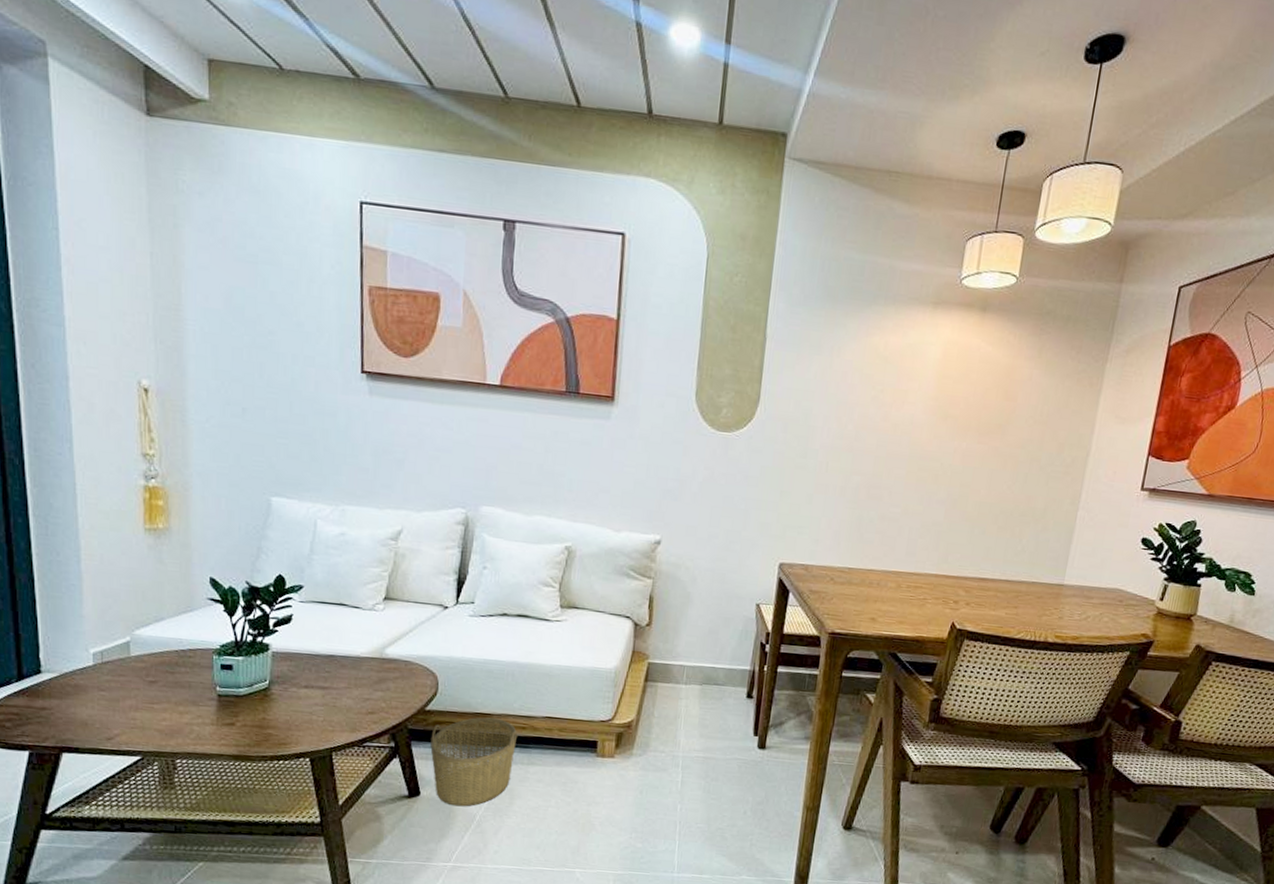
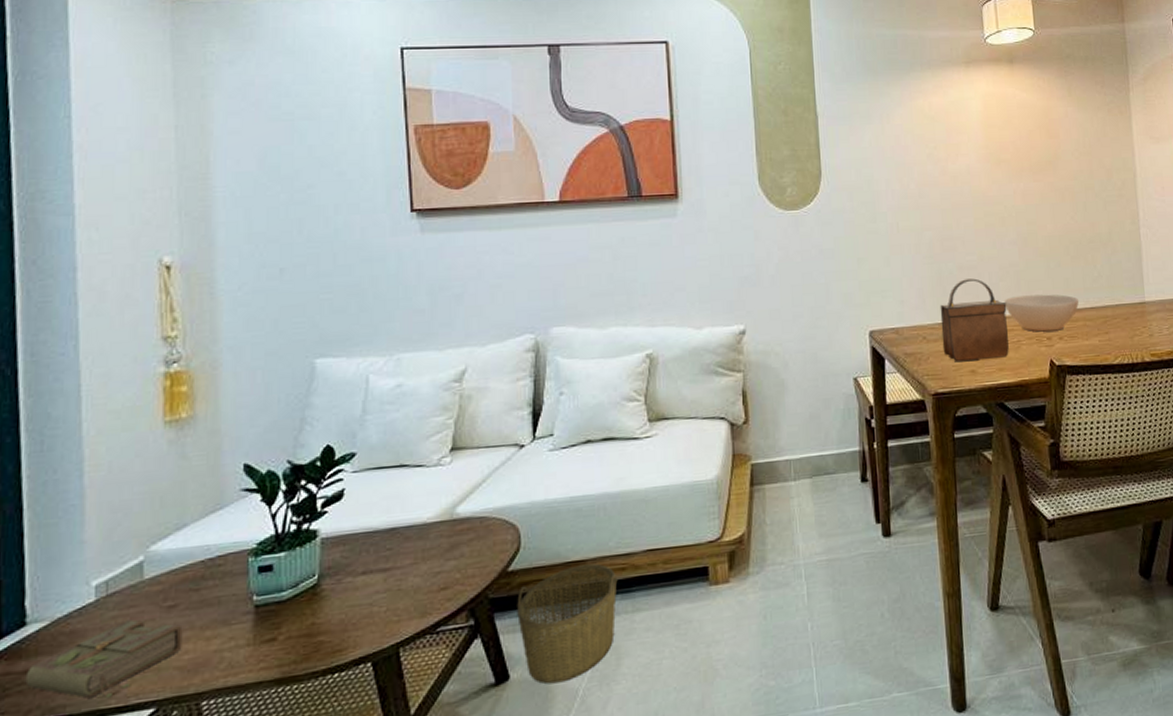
diary: none [42,685,161,742] -> present [25,619,183,699]
handbag: none [848,529,921,612] -> present [940,278,1009,363]
bowl: none [918,555,995,596] -> present [1004,294,1079,332]

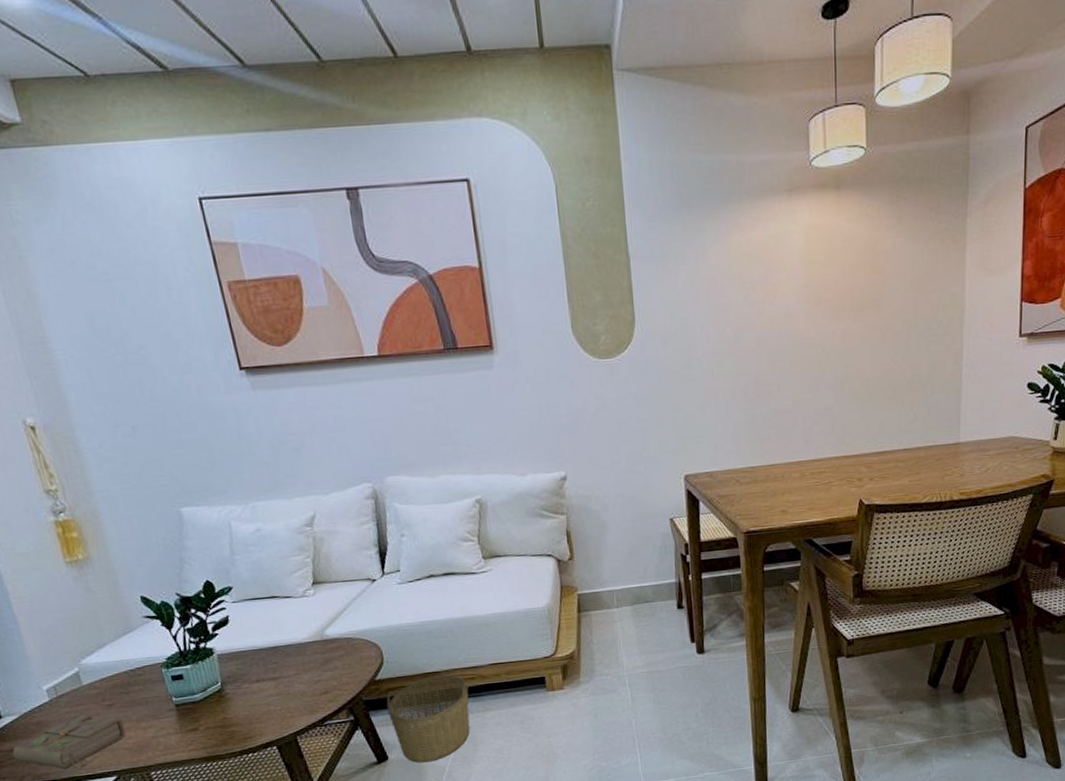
handbag: present [940,278,1009,363] -> none [753,423,820,503]
bowl: present [1004,294,1079,332] -> none [817,436,892,474]

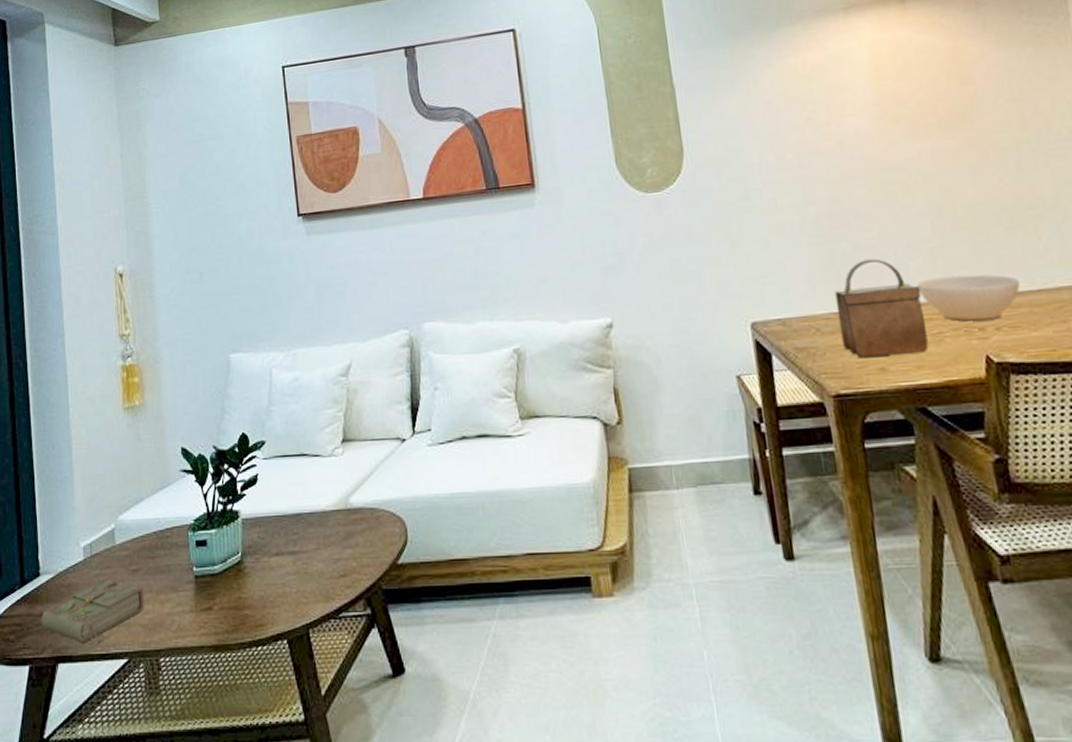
basket: present [386,674,470,763] -> none [407,563,501,683]
handbag: none [753,423,820,503] -> present [834,258,929,359]
bowl: none [817,436,892,474] -> present [916,274,1020,322]

